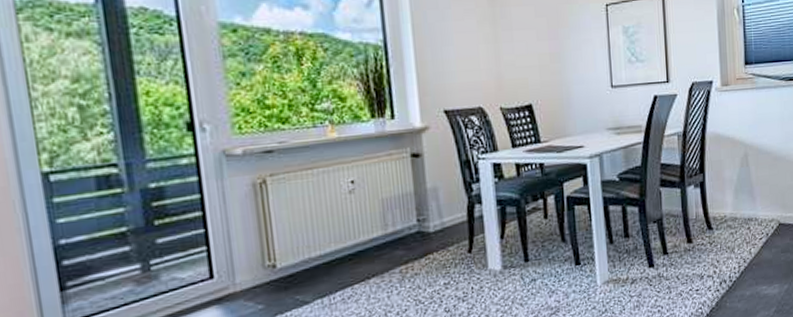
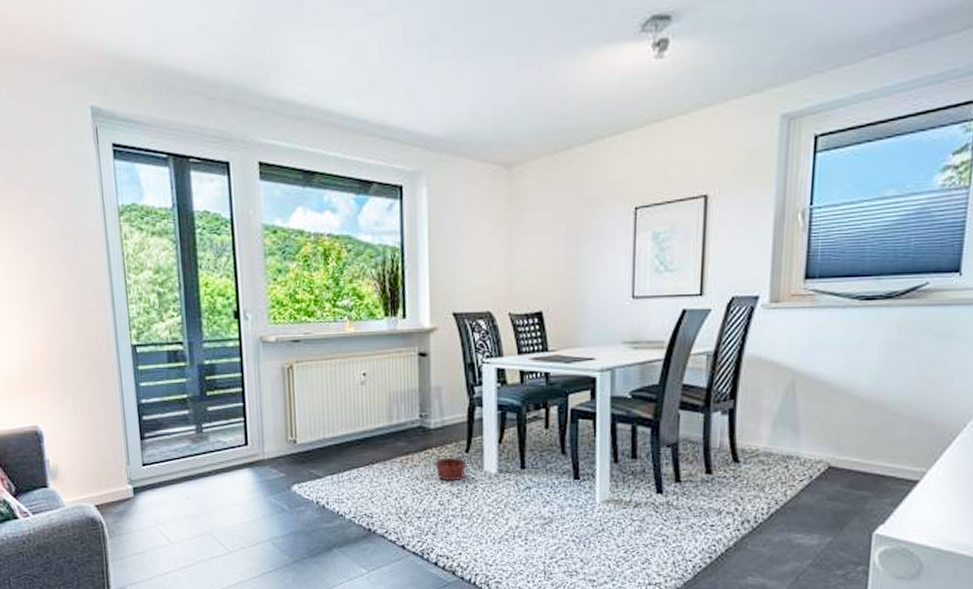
basket: none [437,237,471,286] -> present [434,436,467,482]

